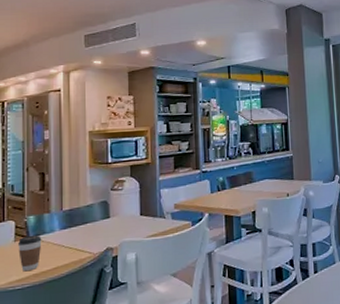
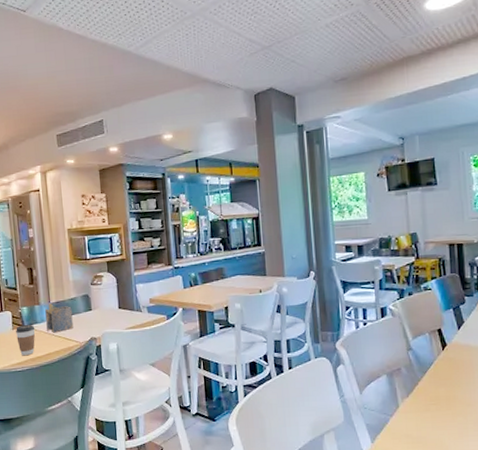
napkin holder: none [56,210,87,244] -> present [45,302,74,333]

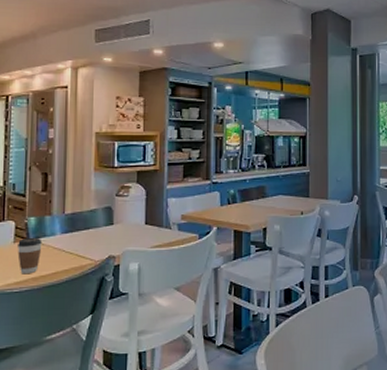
napkin holder: present [45,302,74,333] -> none [57,213,90,249]

